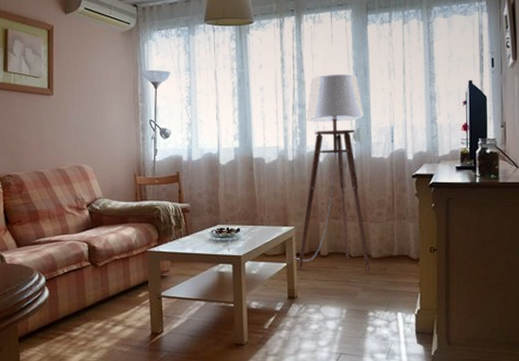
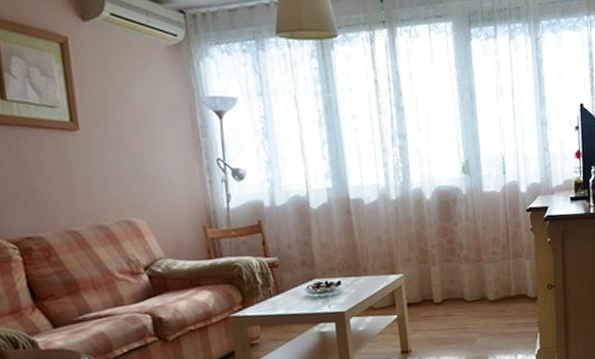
floor lamp: present [294,74,371,273] -> none [405,98,488,320]

